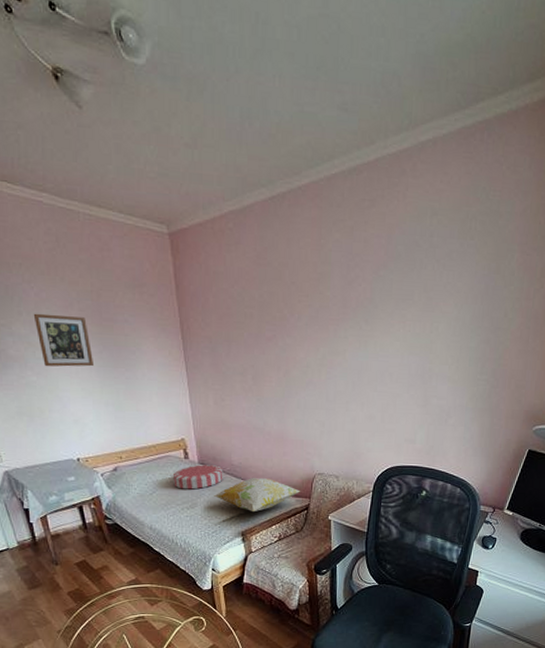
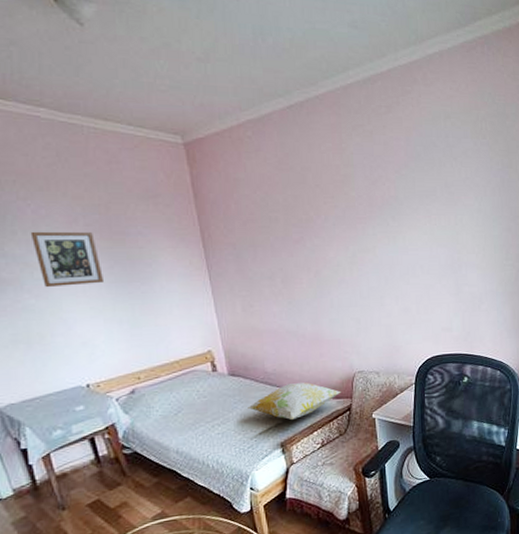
cushion: present [172,464,223,490] -> none [199,375,257,405]

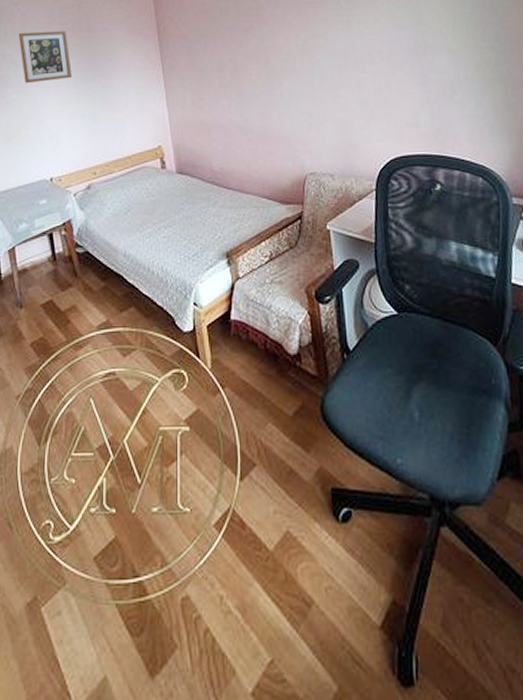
decorative pillow: present [248,382,342,420] -> none [194,184,292,226]

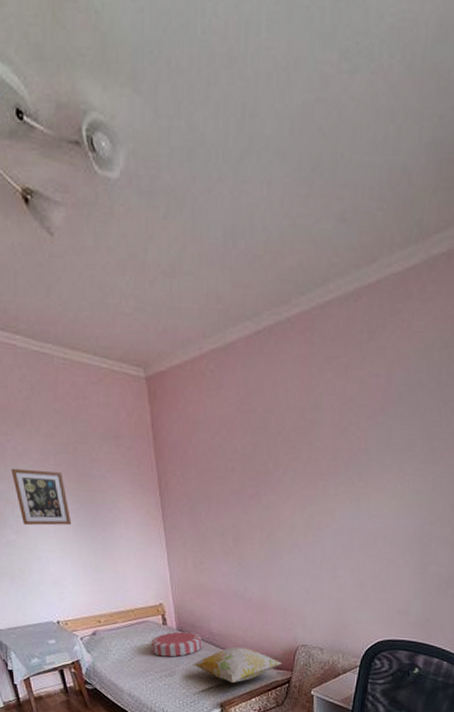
cushion: none [148,173,204,205] -> present [151,631,202,657]
decorative pillow: none [194,184,292,226] -> present [192,647,283,683]

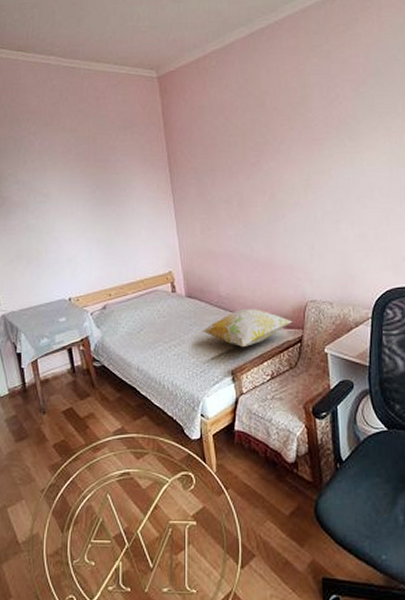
picture frame: present [11,468,72,526] -> none [36,160,88,210]
cushion: present [151,631,202,657] -> none [160,298,211,325]

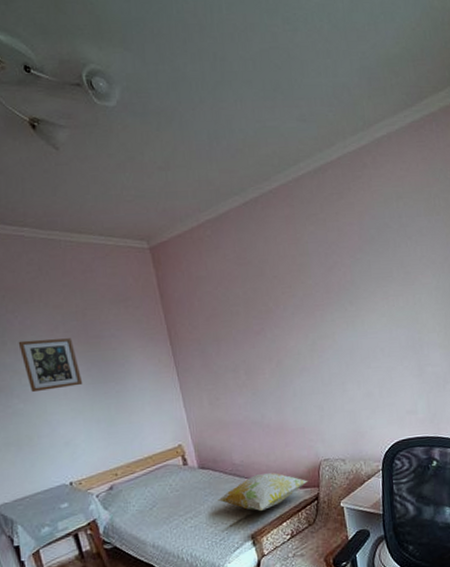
picture frame: none [36,160,88,210] -> present [18,338,83,393]

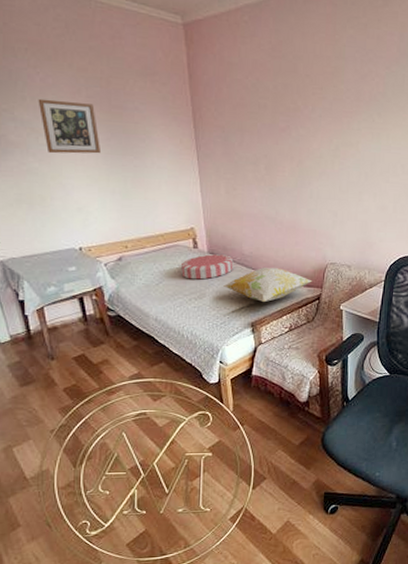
cushion: none [172,467,226,499] -> present [180,254,234,280]

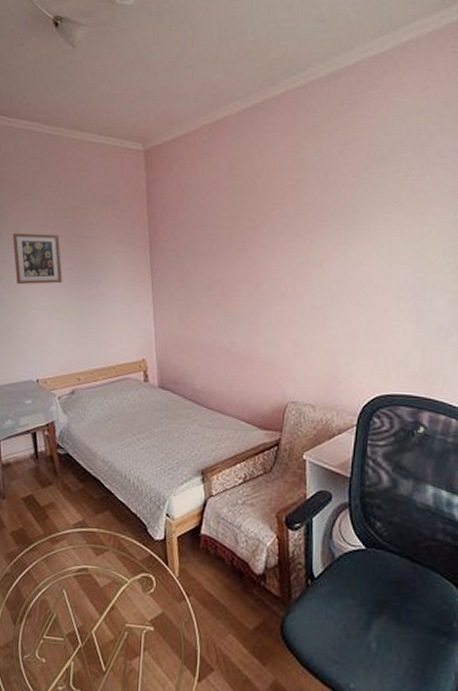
cushion: present [180,254,234,280] -> none [130,388,185,417]
decorative pillow: present [223,268,313,302] -> none [173,405,271,446]

